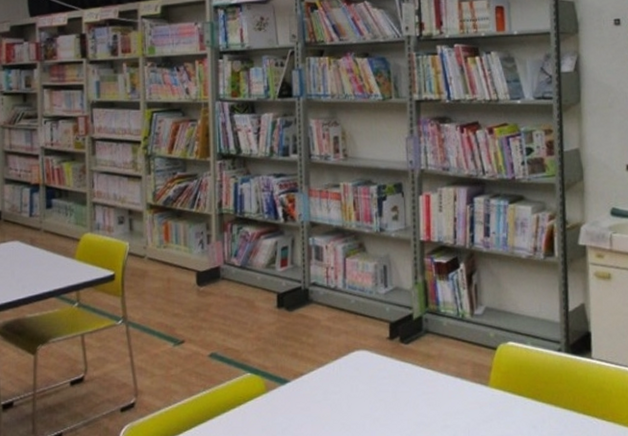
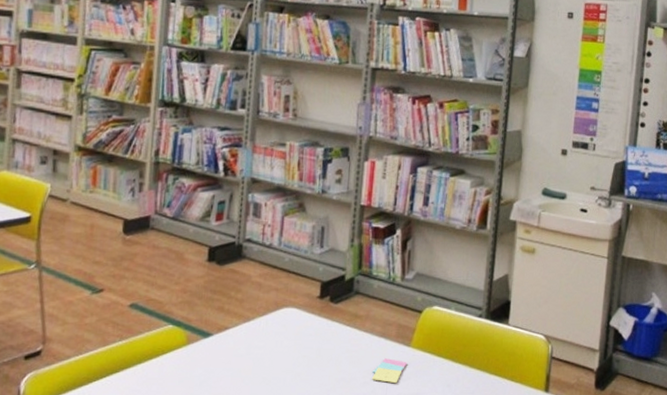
sticky notes: none [451,399,488,426] -> present [371,358,408,384]

